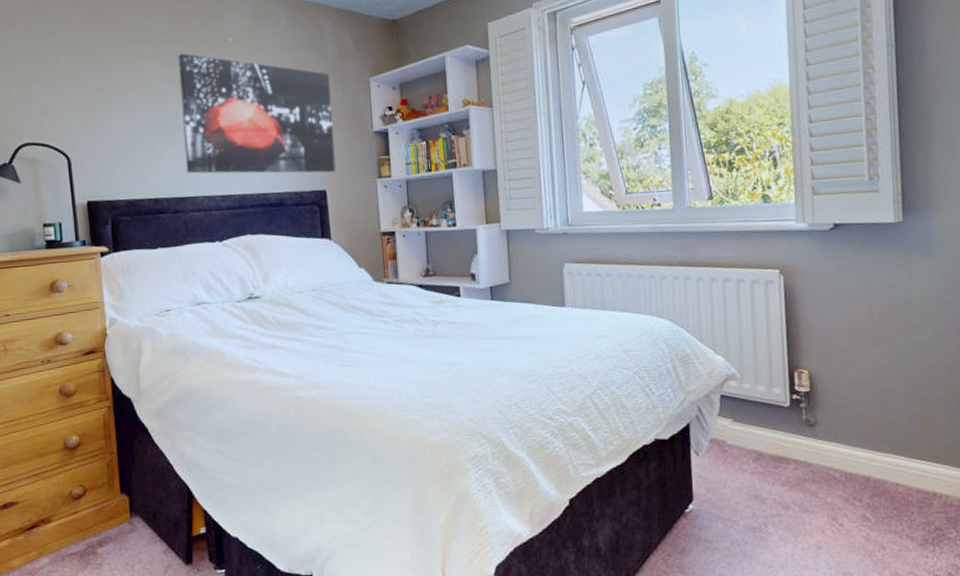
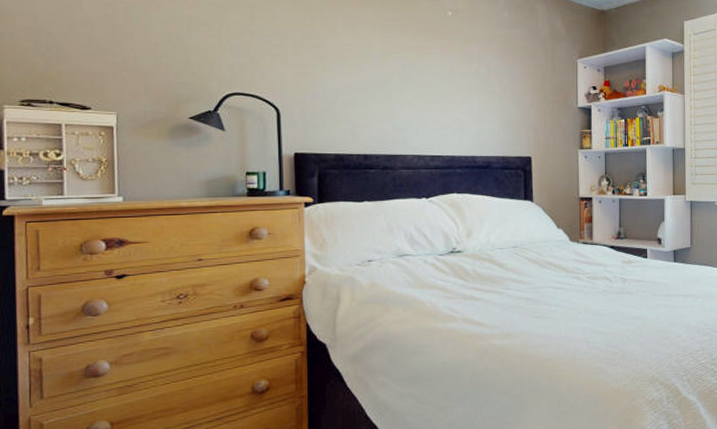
wall art: present [178,53,336,174] -> none [397,21,541,142]

